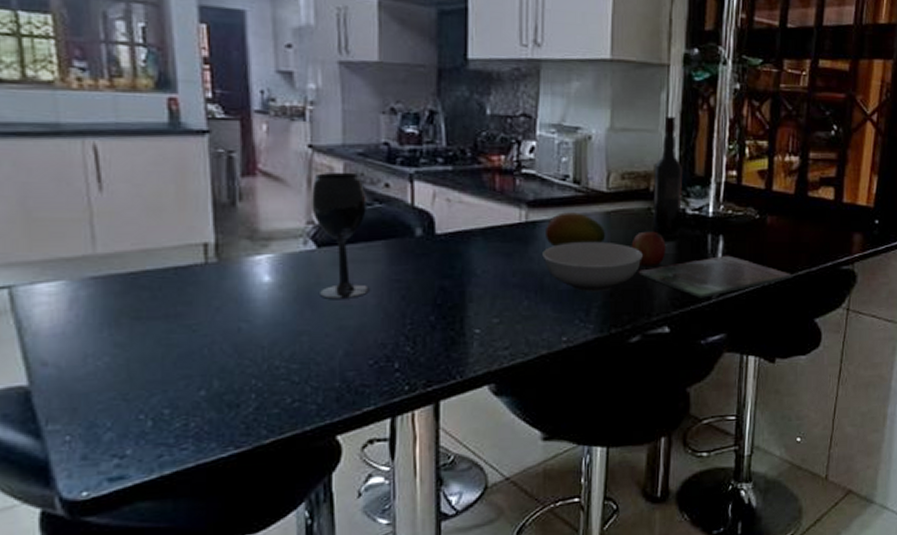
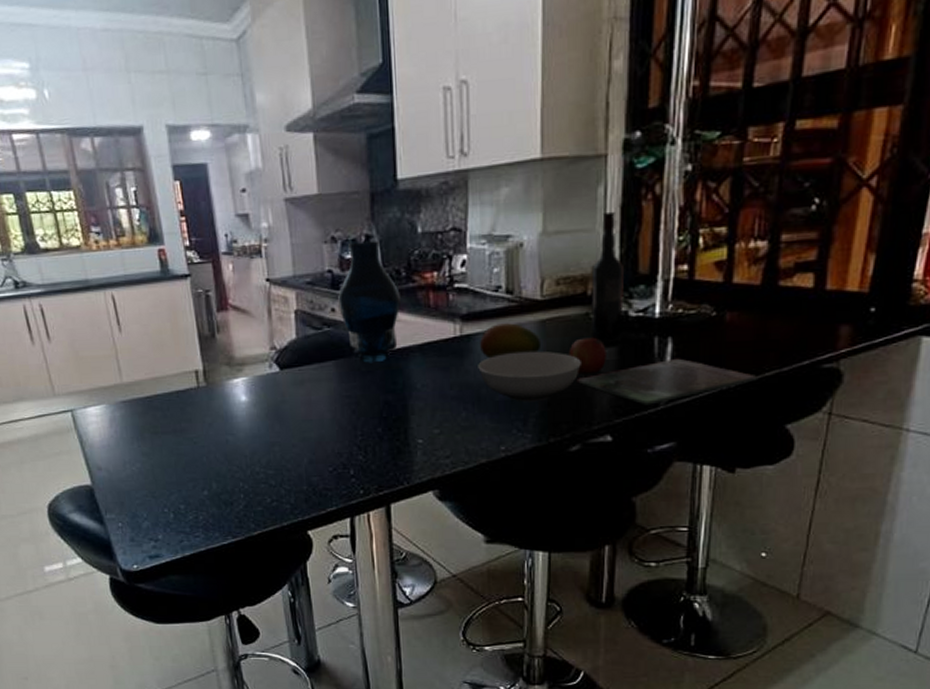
wine glass: present [310,171,369,299] -> none [271,300,325,414]
vase: none [392,116,464,245] -> present [337,240,401,363]

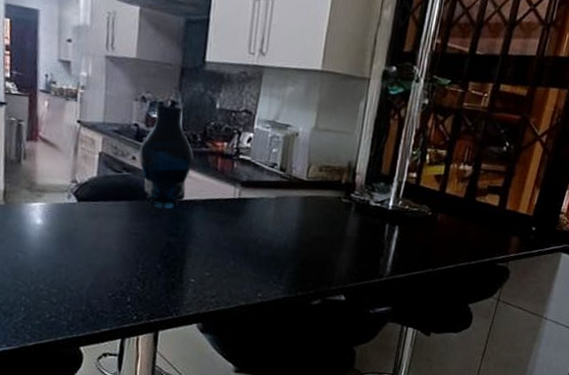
bowl: present [478,351,581,403] -> none [249,218,330,261]
fruit: present [480,323,542,359] -> none [253,193,302,222]
fruit: present [568,337,606,375] -> none [321,216,350,246]
magazine: present [577,358,759,405] -> none [324,242,455,276]
wine bottle: present [591,211,624,349] -> none [340,122,371,228]

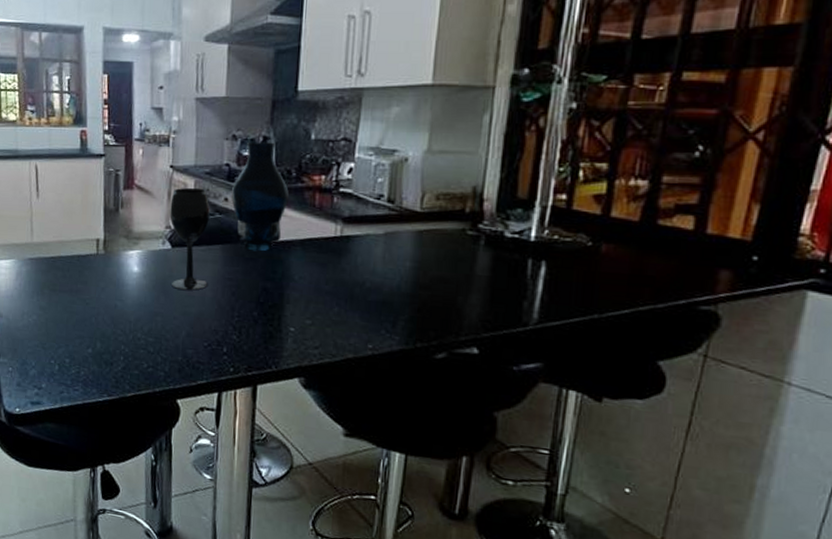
wine glass: none [75,143,118,244] -> present [169,187,210,291]

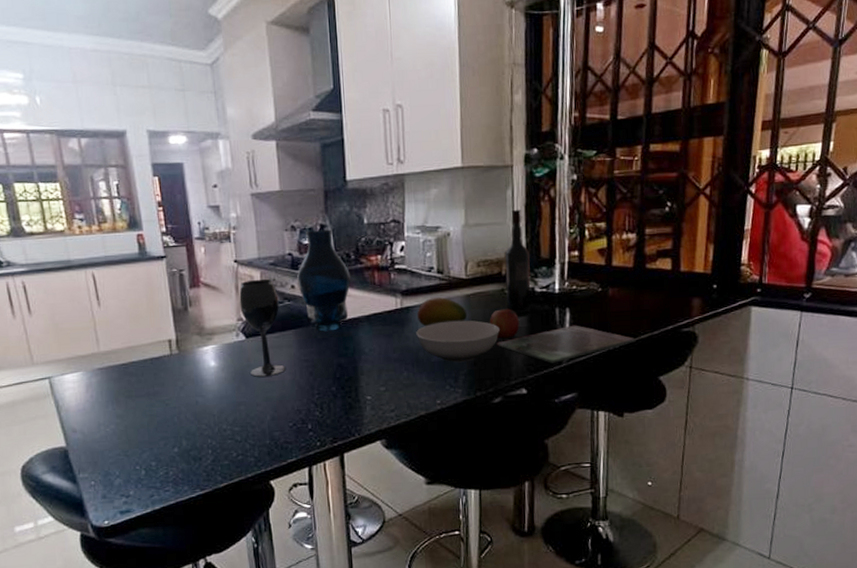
bowl: none [354,257,454,307] -> present [416,320,500,363]
fruit: none [358,229,417,261] -> present [417,297,468,327]
fruit: none [442,251,480,287] -> present [489,308,519,339]
magazine: none [448,281,632,324] -> present [496,325,636,363]
wine bottle: none [466,138,503,265] -> present [504,209,531,318]

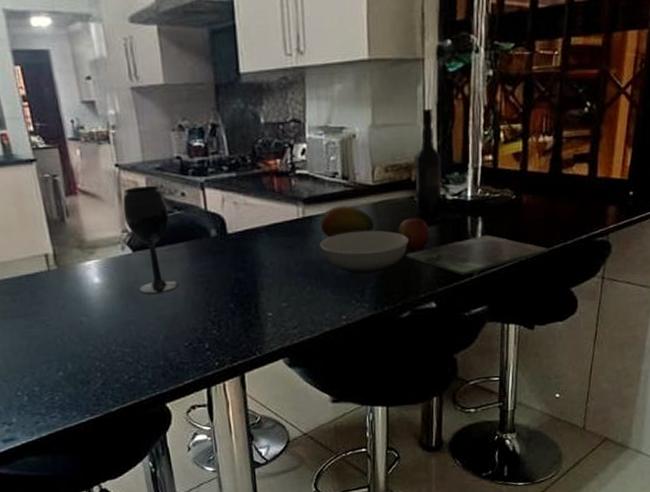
vase: present [296,229,351,332] -> none [186,129,247,244]

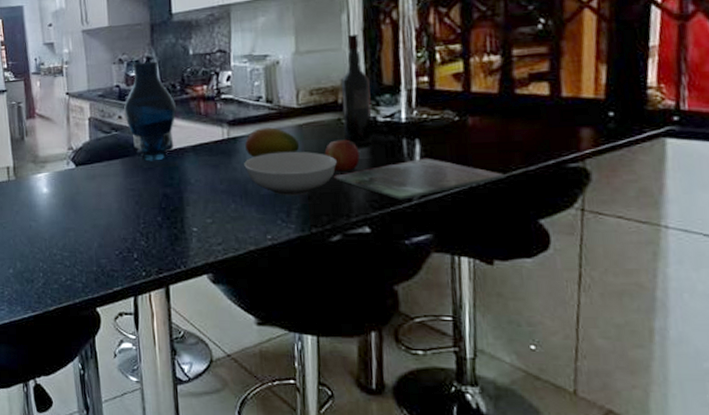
wine glass: present [121,185,178,294] -> none [69,109,112,204]
vase: none [186,129,247,244] -> present [123,61,176,161]

